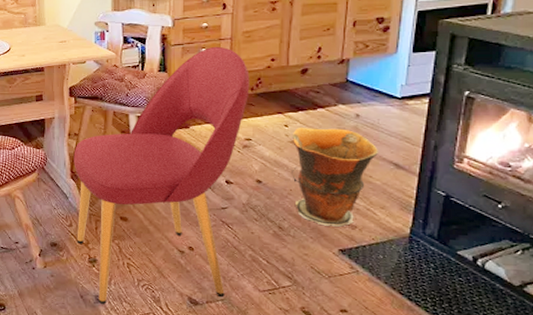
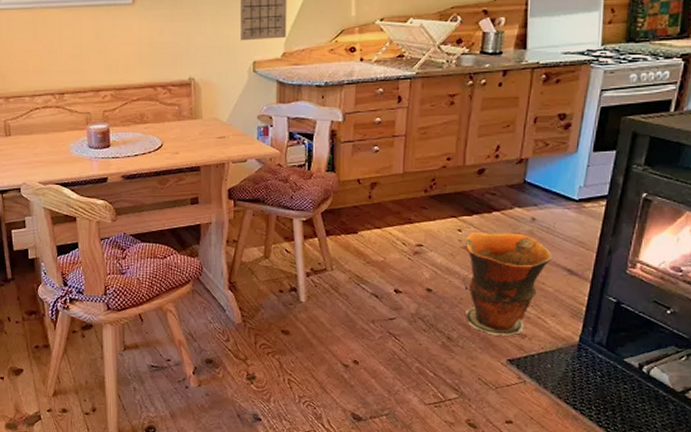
dining chair: present [73,46,250,305] -> none [232,144,424,424]

